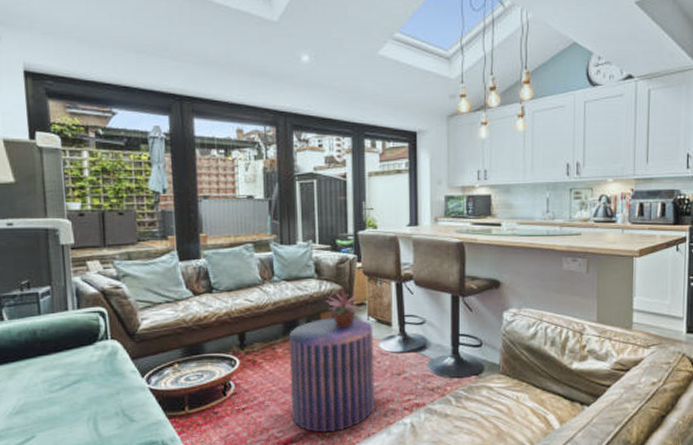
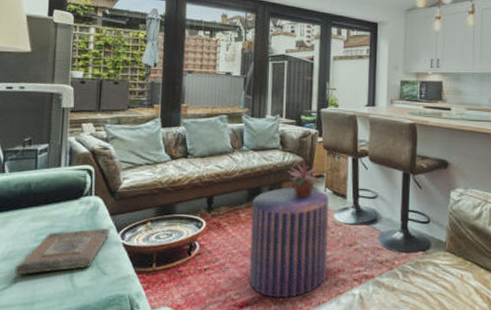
book: none [30,372,134,429] -> present [15,228,111,275]

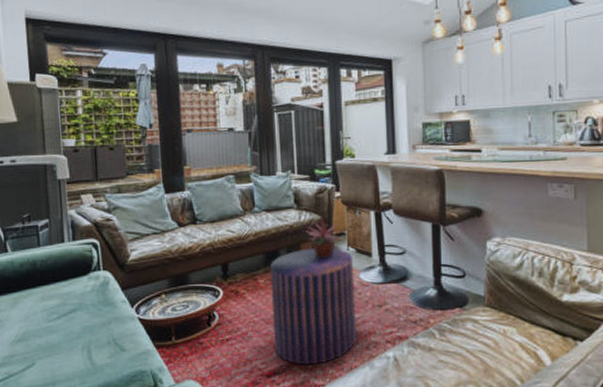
book: present [15,228,111,275] -> none [31,302,124,356]

